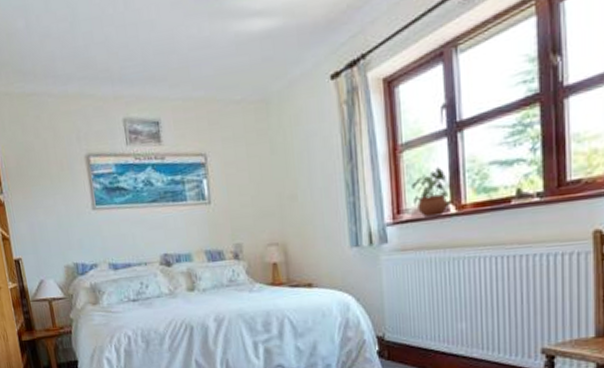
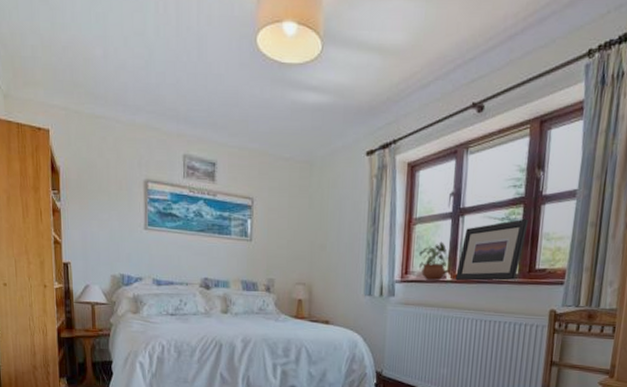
picture frame: none [462,119,549,213] -> present [455,218,529,281]

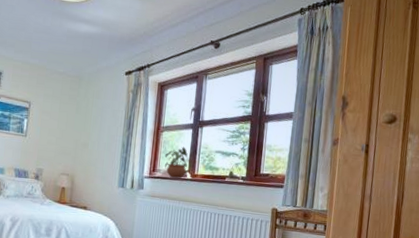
picture frame: present [455,218,529,281] -> none [194,132,255,182]

